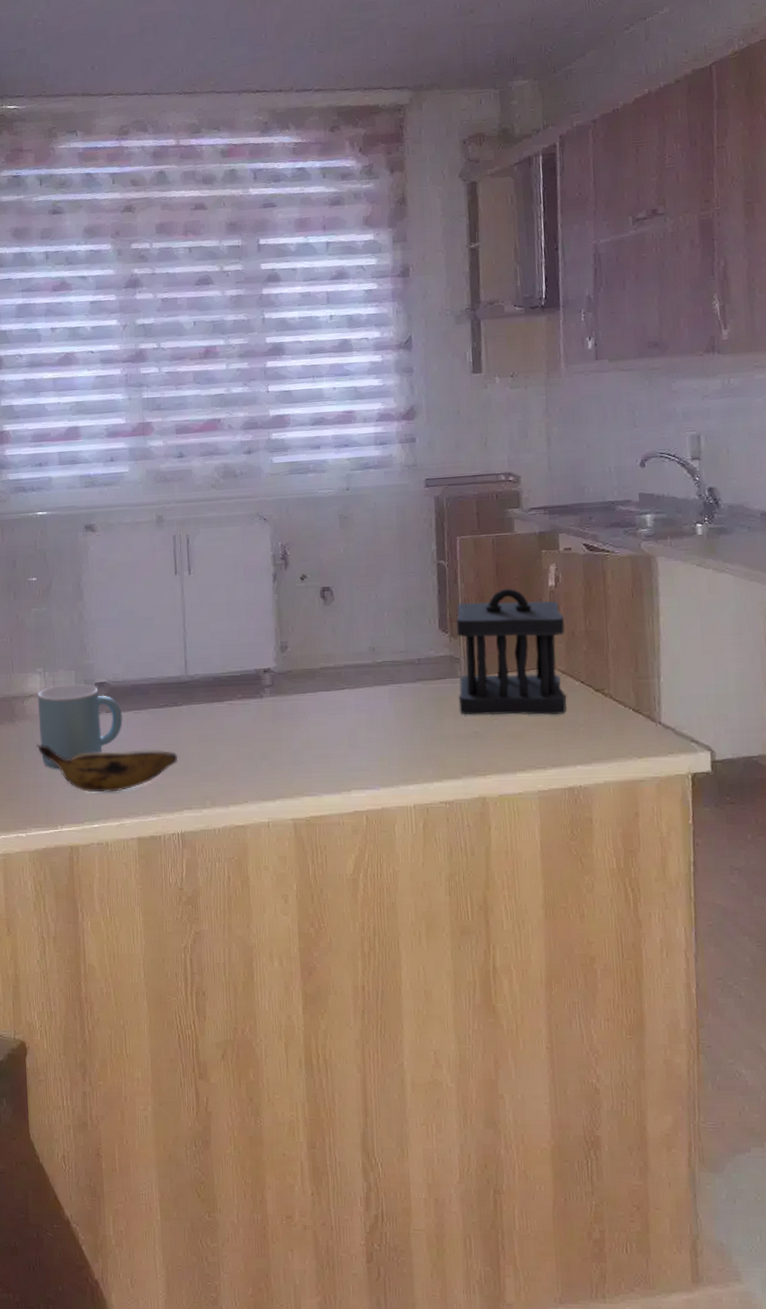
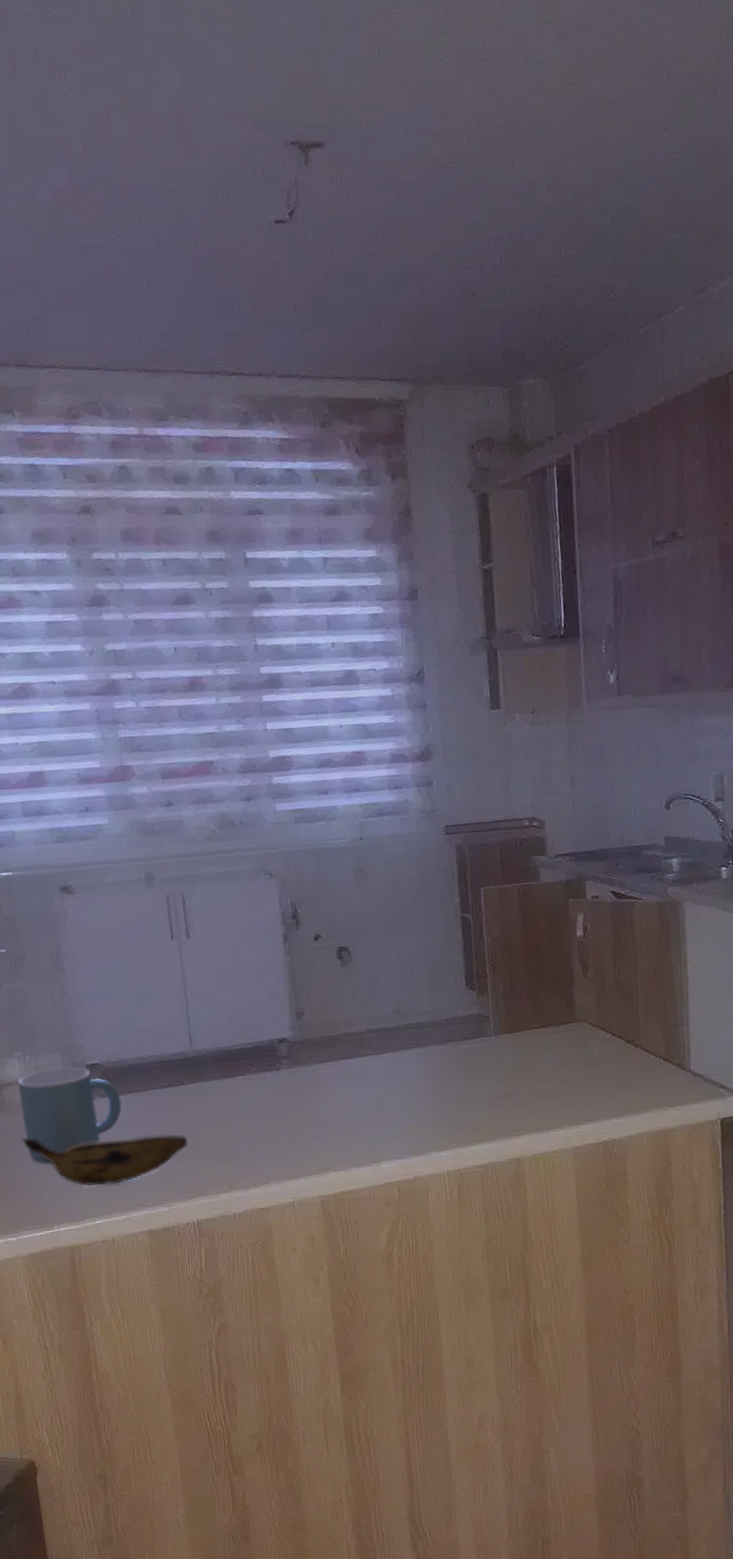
utensil holder: present [456,588,568,716] -> none [483,940,599,1076]

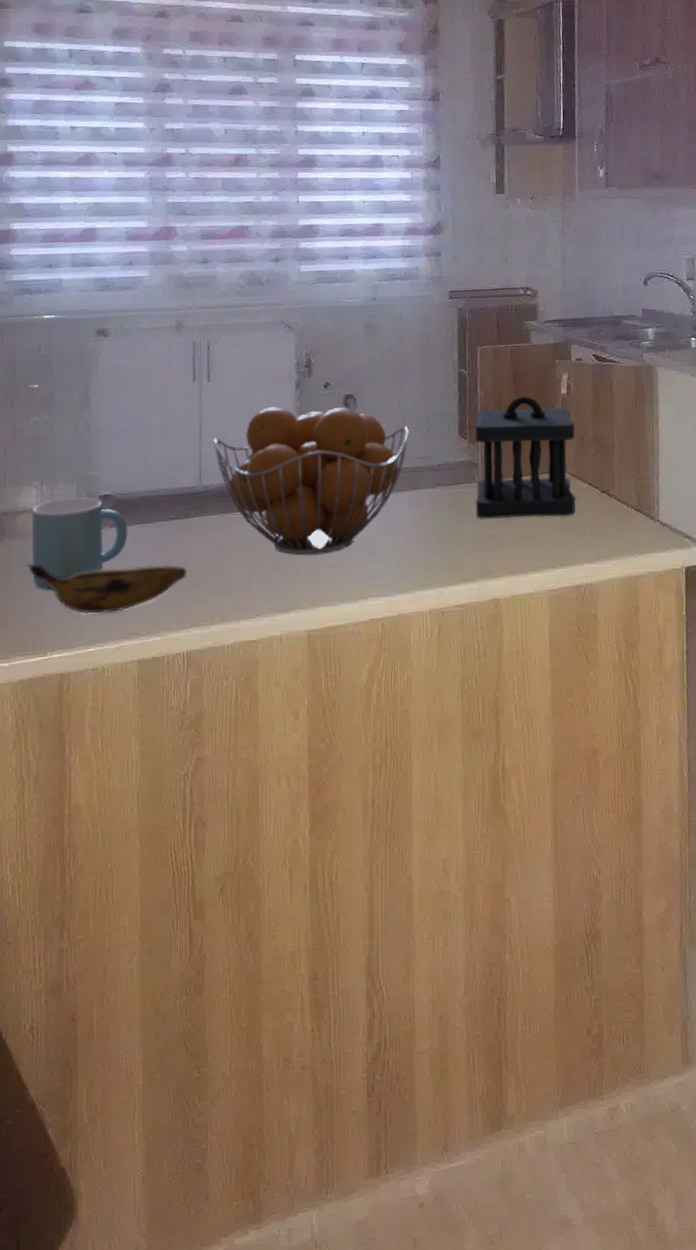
fruit basket: none [200,961,412,1120] -> present [213,407,409,556]
utensil holder: none [483,940,599,1076] -> present [475,396,576,519]

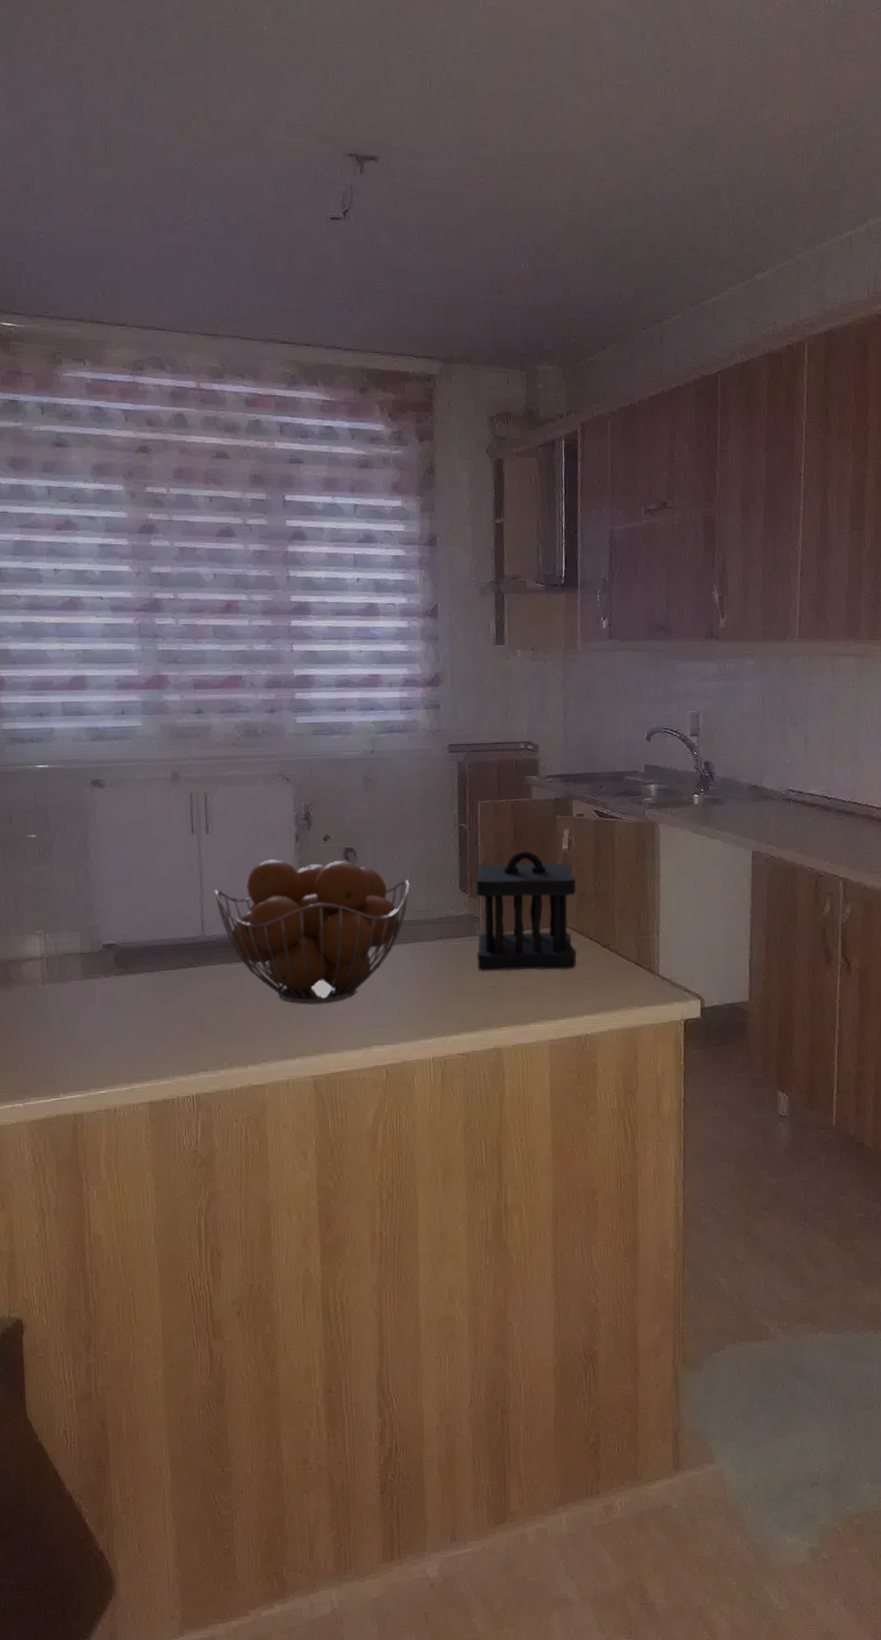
banana: present [27,563,186,614] -> none [35,1009,193,1058]
mug: present [31,497,128,591] -> none [36,946,134,1036]

